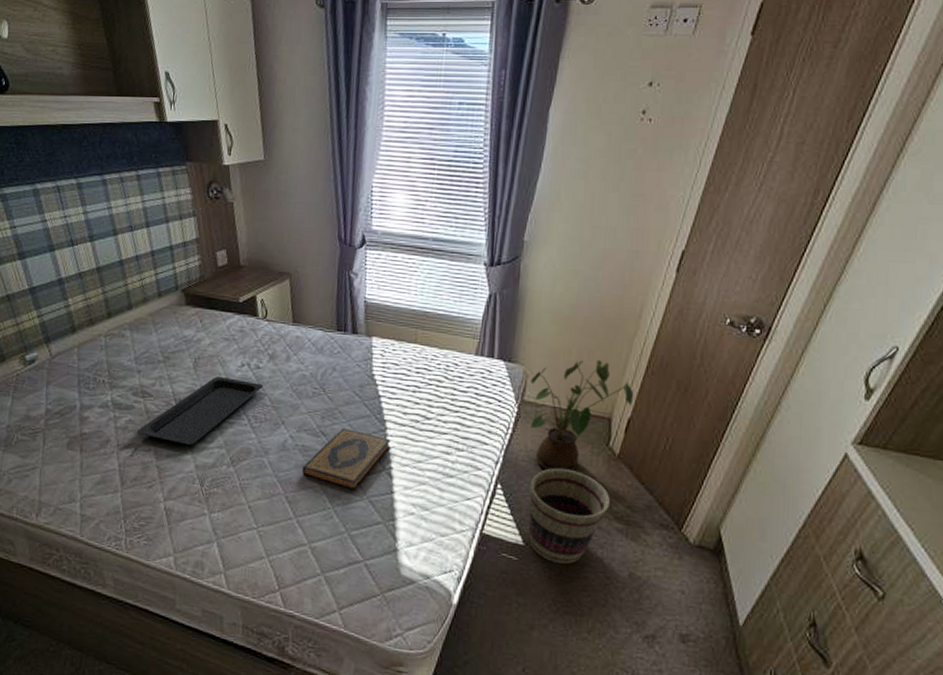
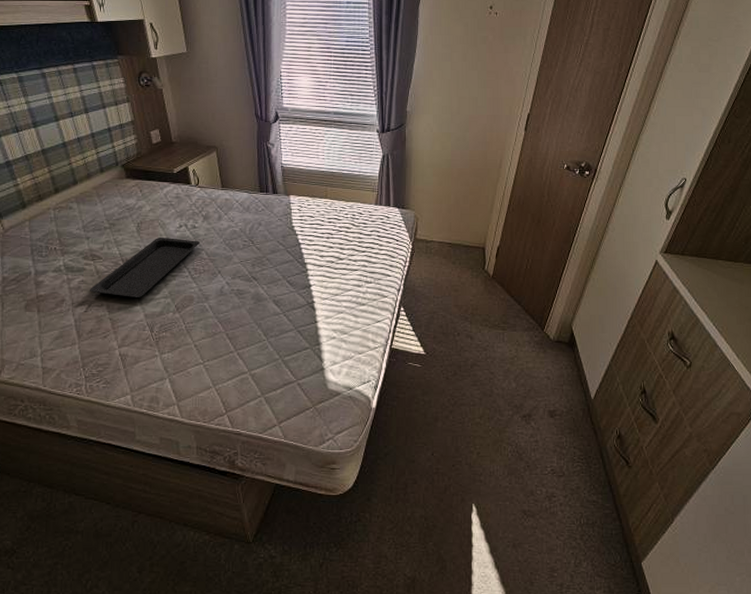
hardback book: present [302,428,391,491] -> none [238,273,312,324]
basket: present [528,468,610,564] -> none [426,290,489,365]
house plant: present [530,359,634,472] -> none [421,202,500,293]

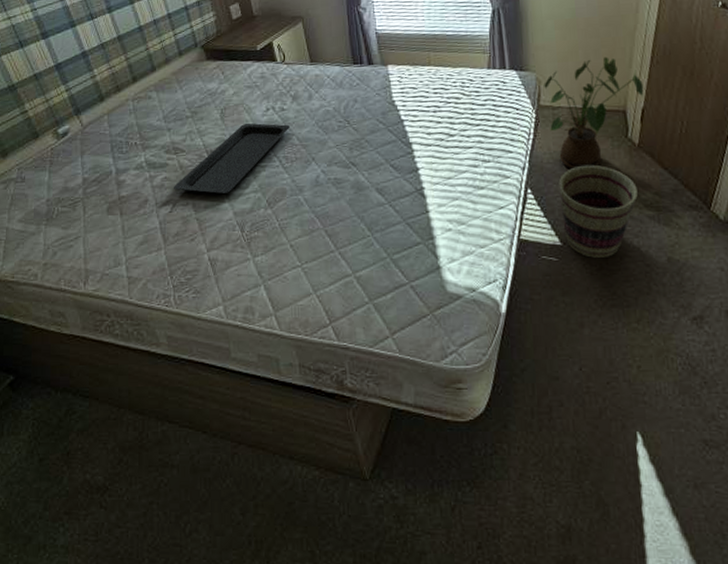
house plant: none [421,202,500,293] -> present [544,56,644,170]
basket: none [426,290,489,365] -> present [558,164,638,258]

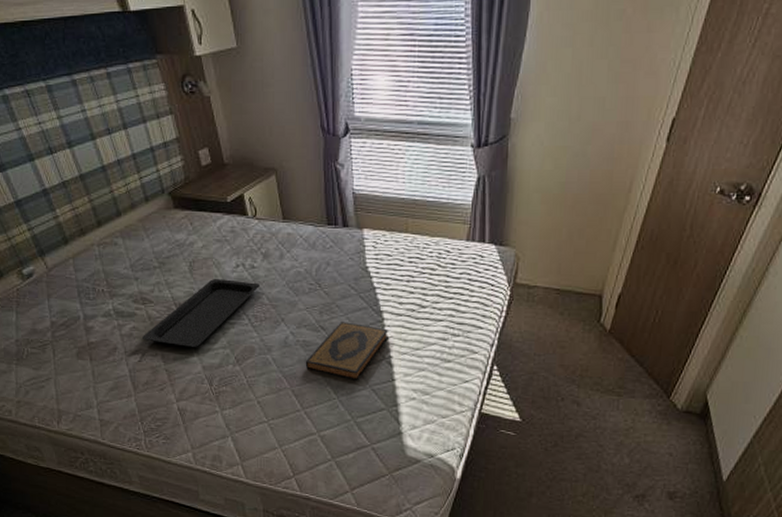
hardback book: none [337,156,419,216] -> present [305,322,388,381]
house plant: present [544,56,644,170] -> none [522,237,624,350]
basket: present [558,164,638,258] -> none [524,346,602,436]

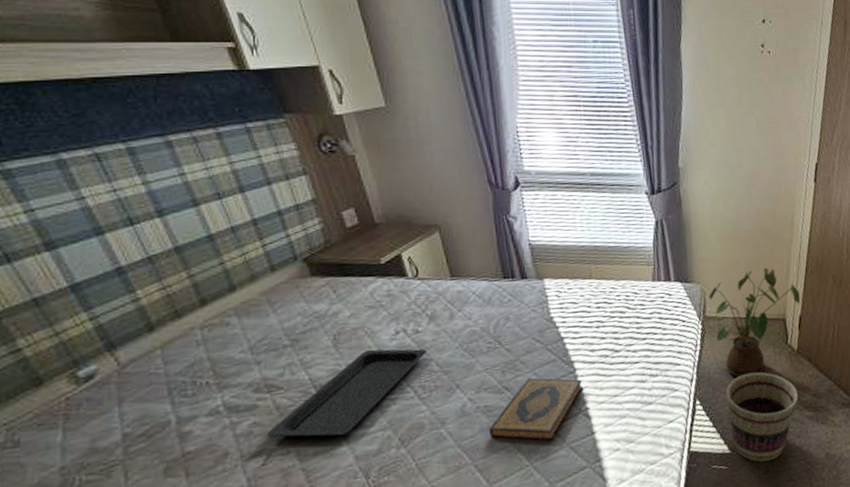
house plant: none [522,237,624,350] -> present [709,267,801,378]
basket: none [524,346,602,436] -> present [726,372,798,462]

